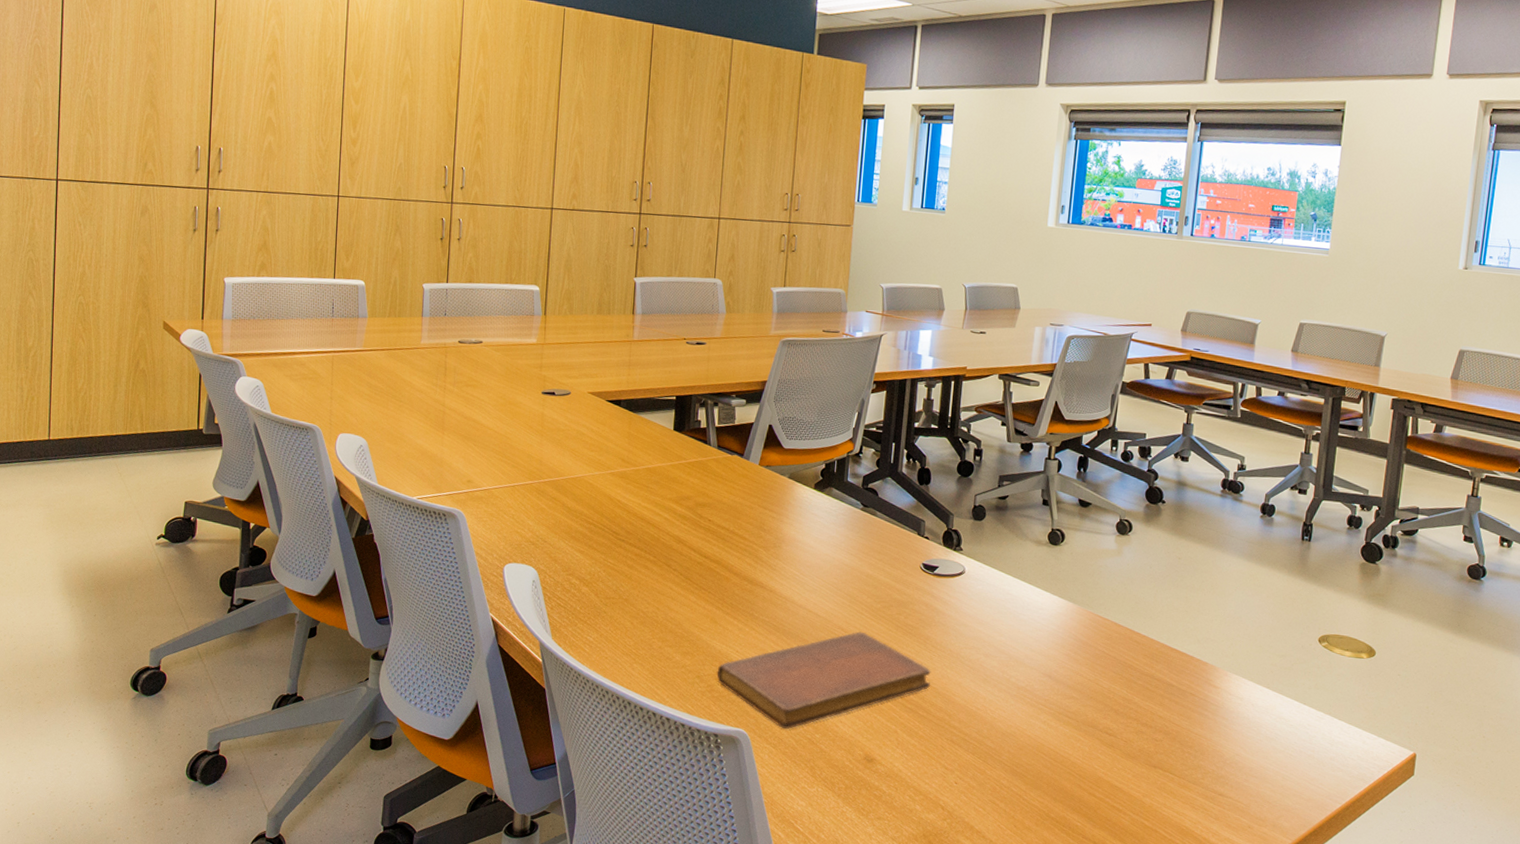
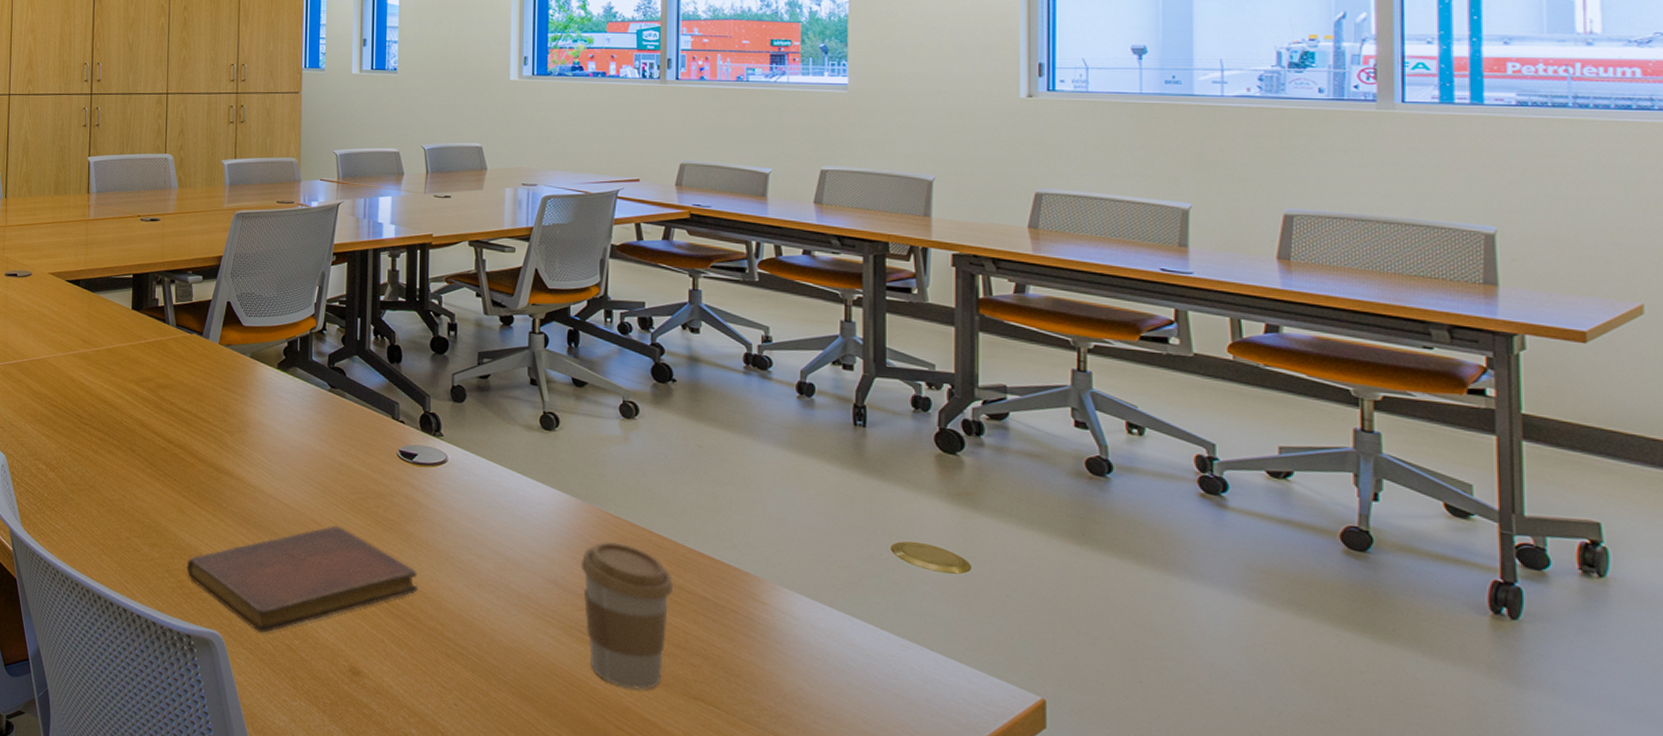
coffee cup: none [1072,640,1147,763] -> present [580,541,674,690]

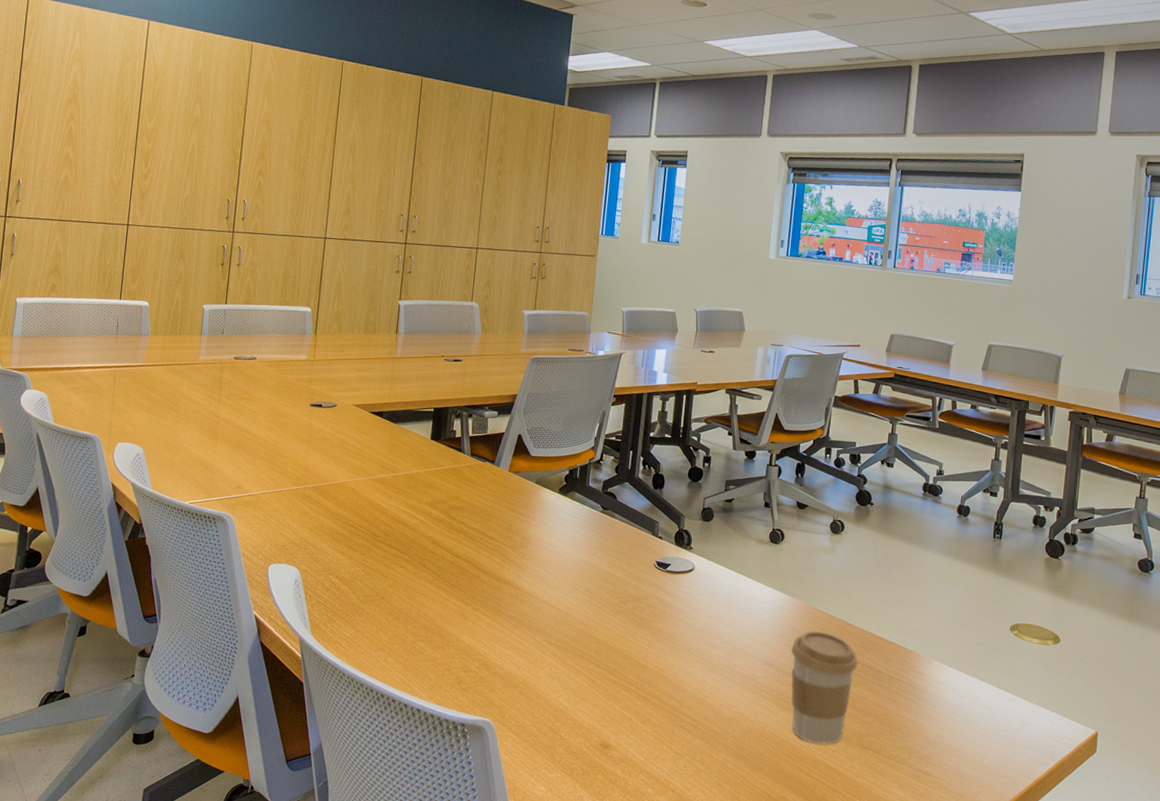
notebook: present [186,525,419,633] -> none [465,625,663,719]

